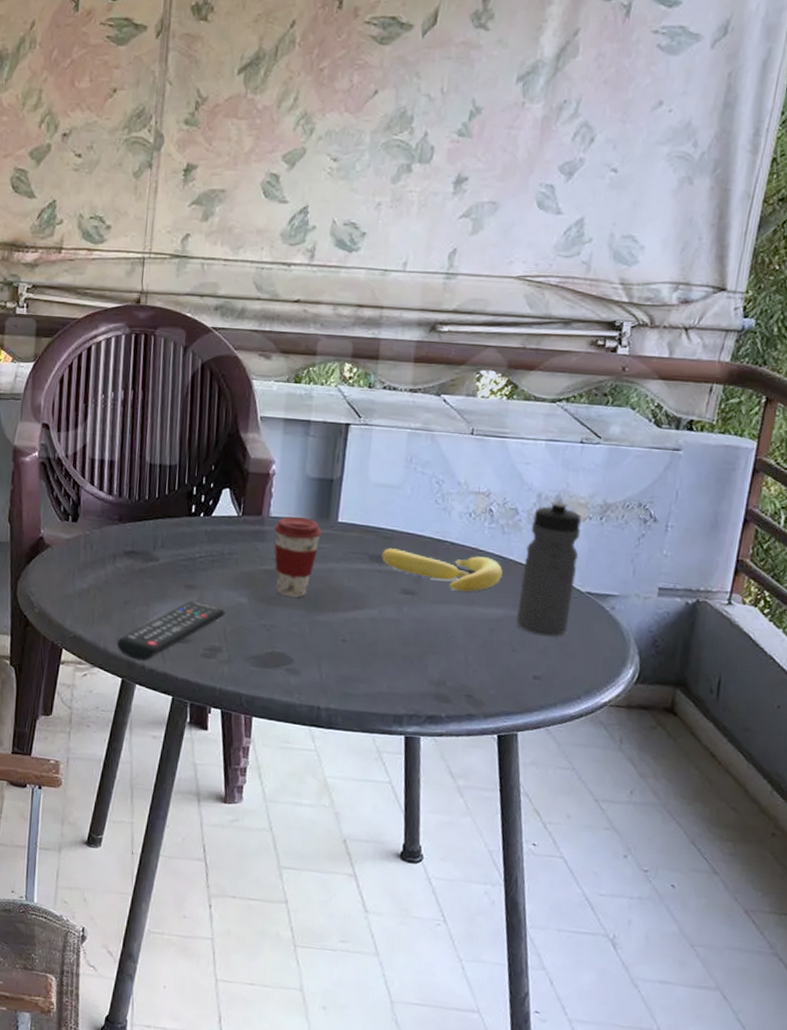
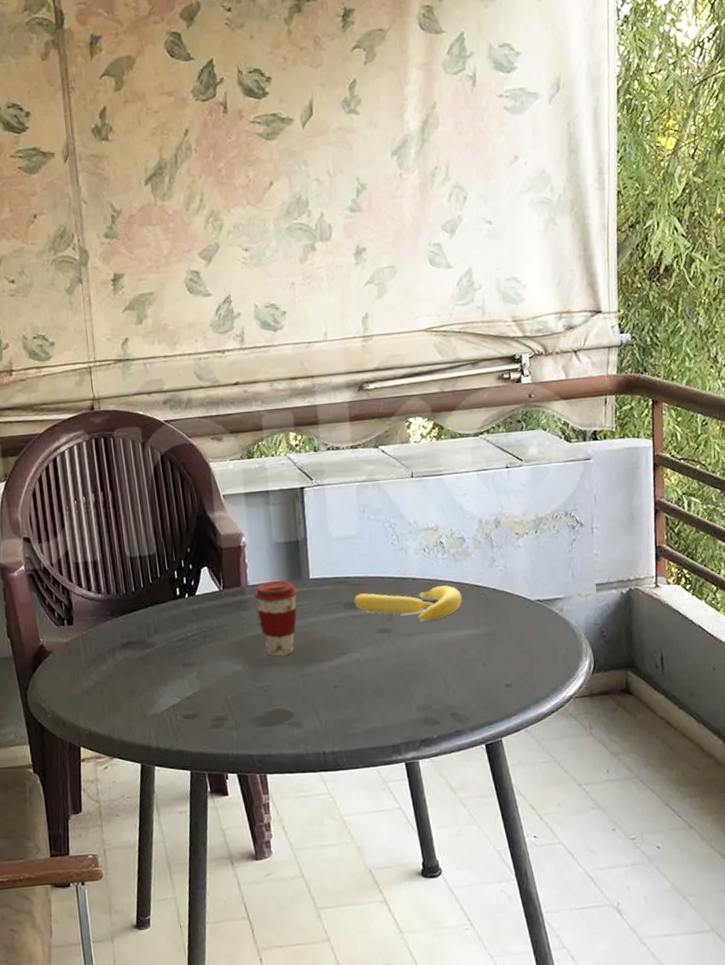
remote control: present [116,601,225,661] -> none [130,677,225,744]
water bottle: present [516,501,581,637] -> none [478,523,526,647]

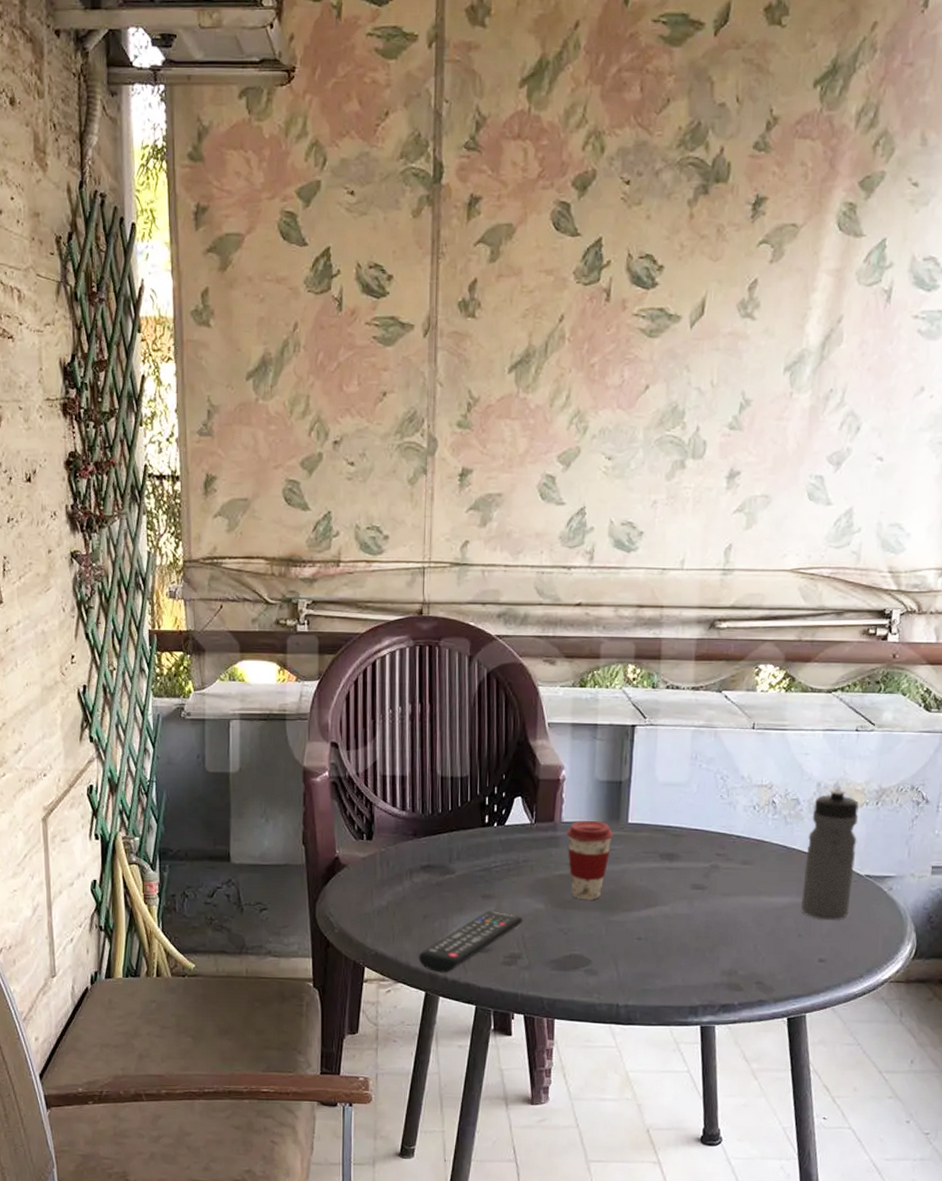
remote control: none [130,677,225,744] -> present [418,911,523,973]
banana: present [354,585,462,621] -> none [671,845,787,883]
water bottle: none [478,523,526,647] -> present [801,789,859,920]

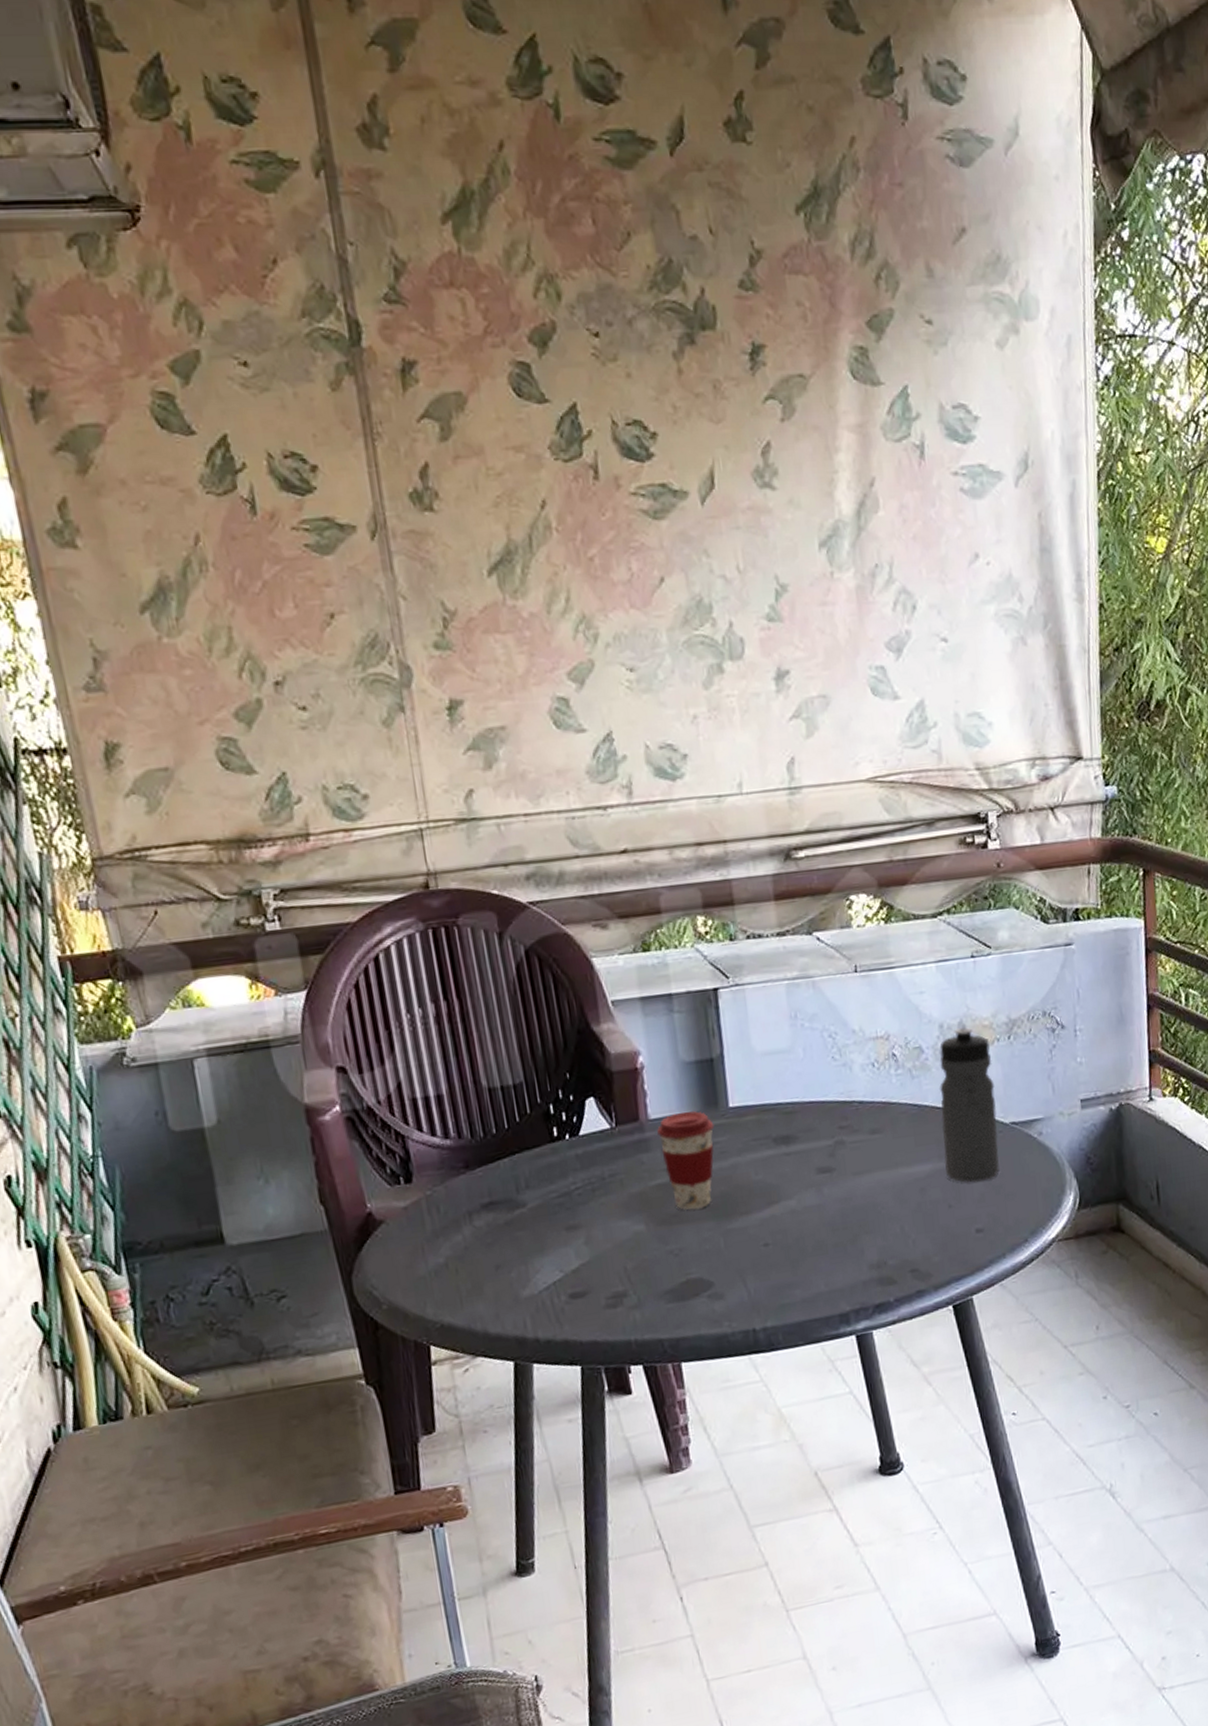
remote control: present [418,911,523,973] -> none [497,1243,622,1334]

